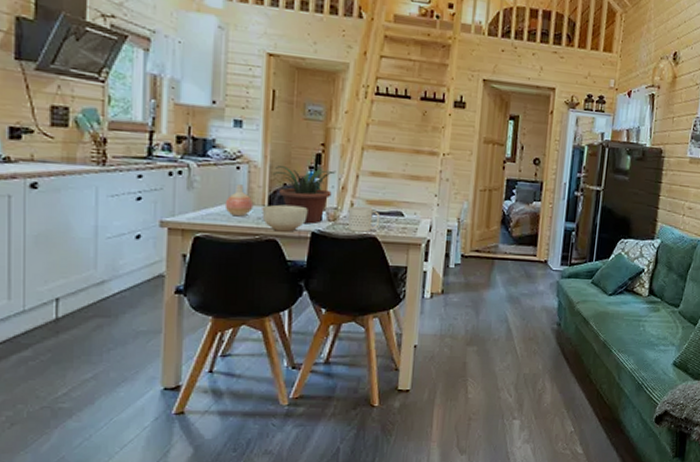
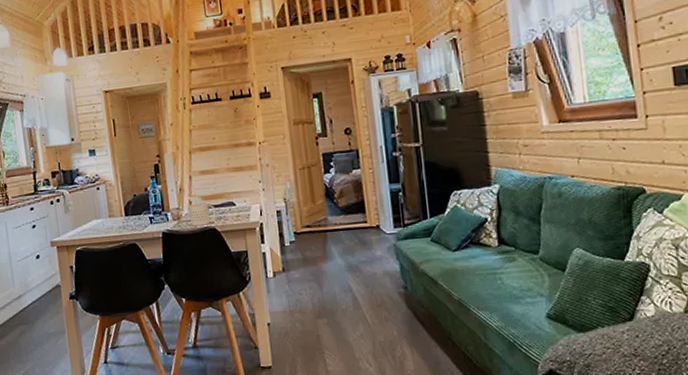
vase: present [224,184,254,217] -> none [93,202,115,229]
bowl: present [261,204,308,232] -> none [121,211,157,236]
potted plant: present [272,166,336,225] -> none [123,176,173,226]

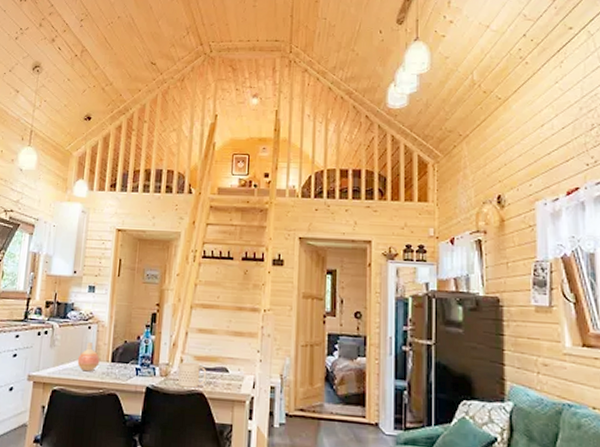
vase: none [93,202,115,229] -> present [77,342,100,372]

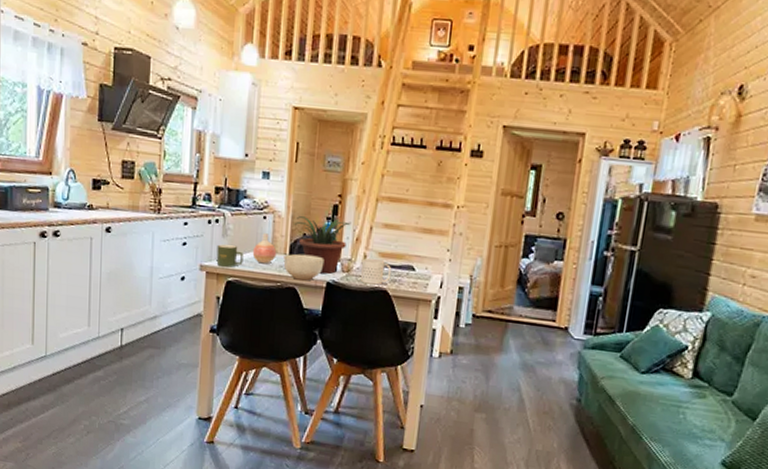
mug: none [43,354,69,378] -> present [216,244,244,269]
bowl: none [106,360,144,387] -> present [283,253,325,281]
potted plant: none [116,325,169,380] -> present [293,216,351,275]

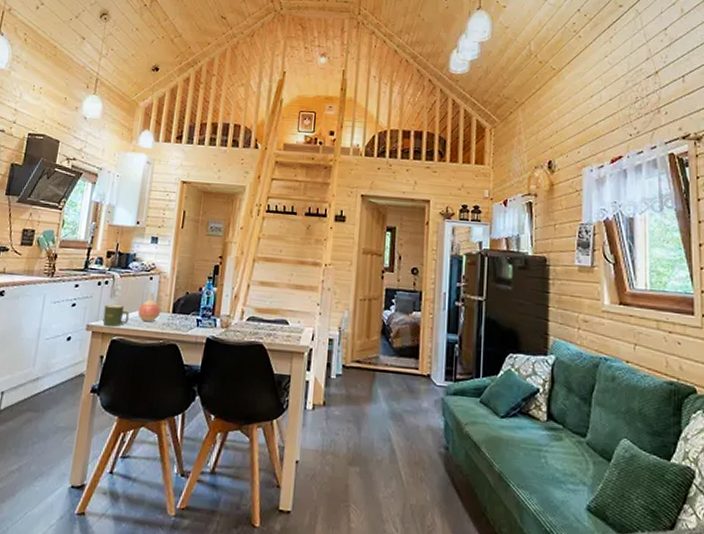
bowl: present [283,253,325,281] -> none [166,311,205,338]
potted plant: present [293,216,351,275] -> none [177,276,231,331]
mug: present [360,257,392,285] -> none [238,313,268,340]

